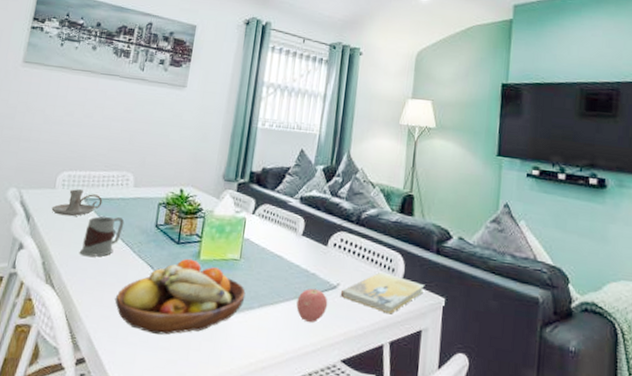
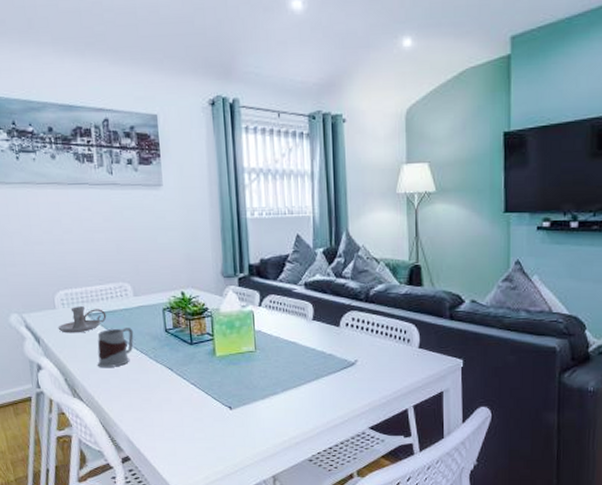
fruit bowl: present [114,258,246,335] -> none [143,356,268,427]
apple: present [296,288,328,322] -> none [318,367,349,398]
book: present [341,271,425,315] -> none [360,343,442,381]

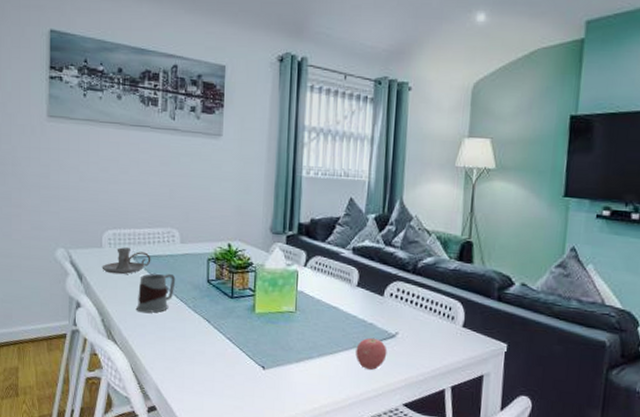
apple: none [318,367,349,398] -> present [356,337,387,370]

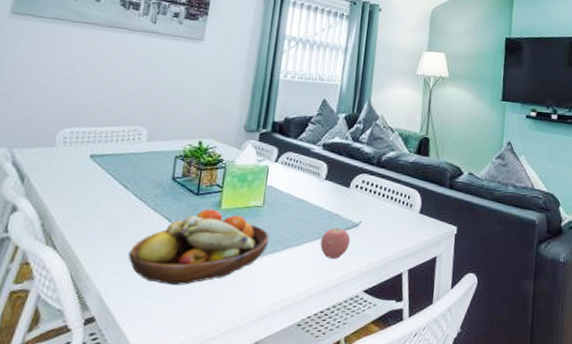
candle holder: present [102,247,151,275] -> none [50,146,112,175]
mug: present [136,273,176,313] -> none [86,172,138,215]
fruit bowl: none [176,312,304,384] -> present [128,208,270,285]

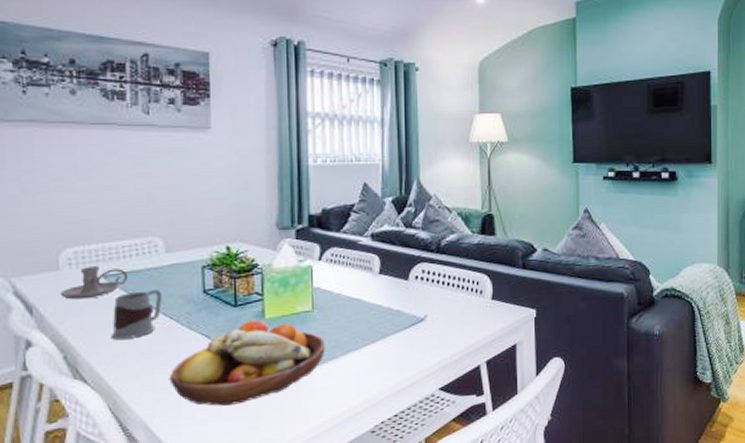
candle holder: none [50,146,112,175] -> present [60,266,128,300]
mug: none [86,172,138,215] -> present [112,290,163,341]
apple: present [320,227,351,259] -> none [384,324,418,359]

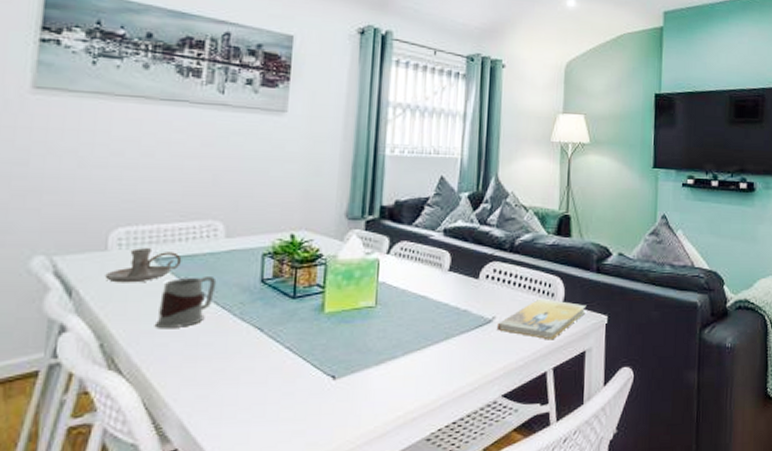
fruit bowl: present [169,319,325,406] -> none [213,313,386,405]
book: none [430,295,515,335] -> present [498,298,587,340]

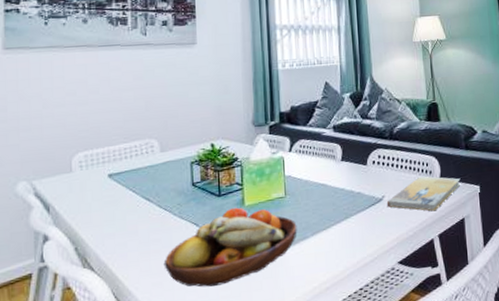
candle holder: present [104,248,182,283] -> none [72,167,129,198]
mug: present [156,277,217,329] -> none [115,185,158,232]
fruit bowl: none [213,313,386,405] -> present [163,207,297,287]

